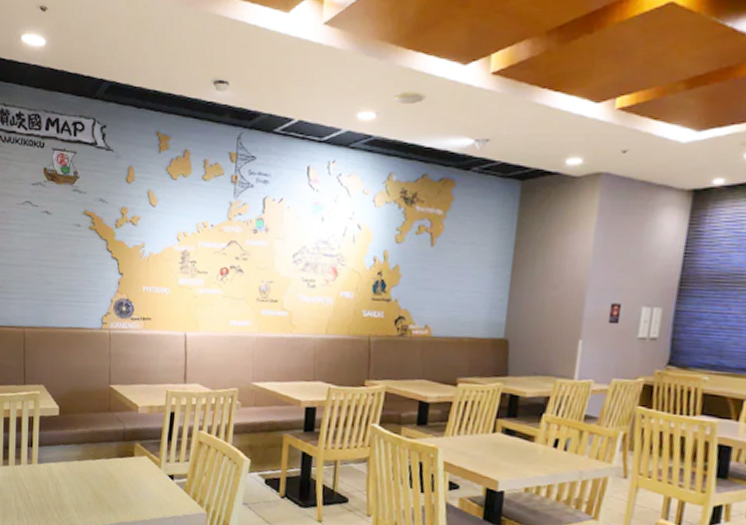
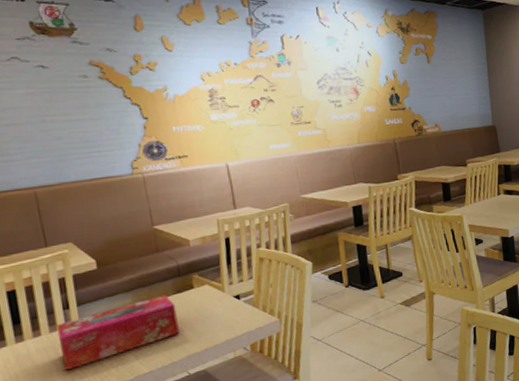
tissue box: none [20,455,116,504] -> present [56,294,179,371]

